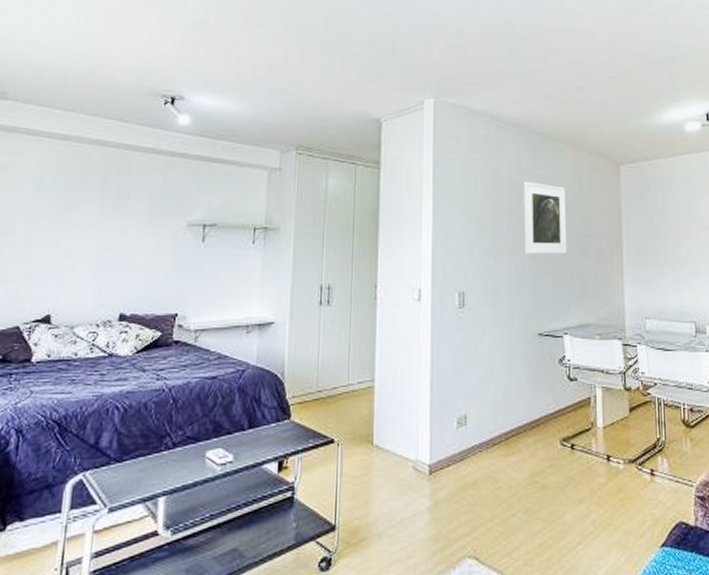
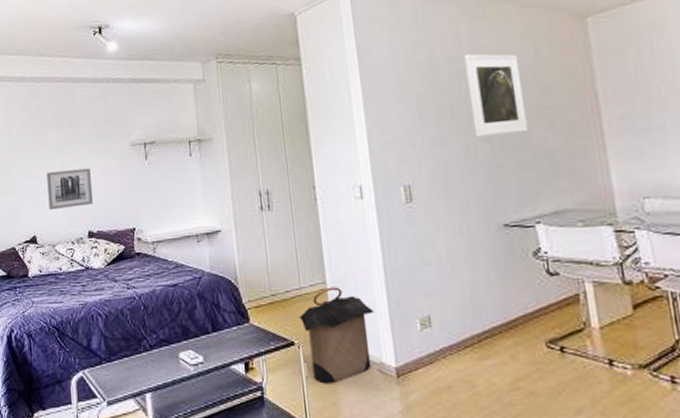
wall art: none [74,244,134,287] -> present [46,168,93,211]
laundry hamper: none [342,385,417,482] -> present [298,287,375,384]

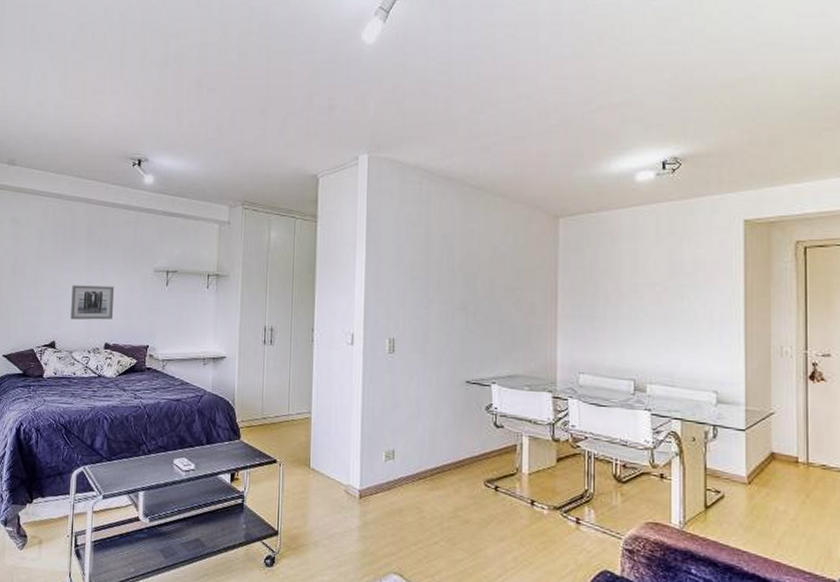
laundry hamper: present [298,287,375,384] -> none [283,417,349,499]
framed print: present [464,53,529,137] -> none [454,234,499,307]

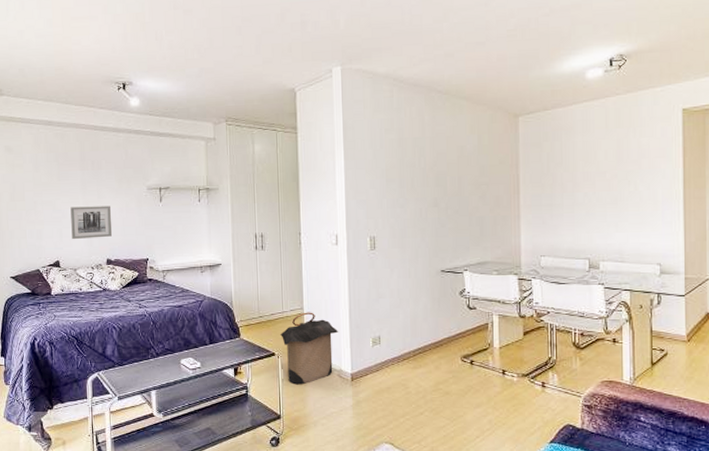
laundry hamper: none [283,417,349,499] -> present [279,312,339,385]

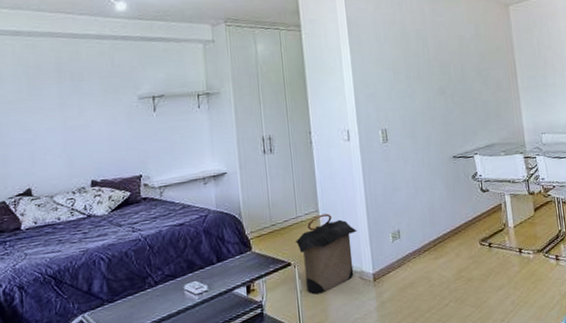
wall art: present [70,206,112,240] -> none [45,120,97,163]

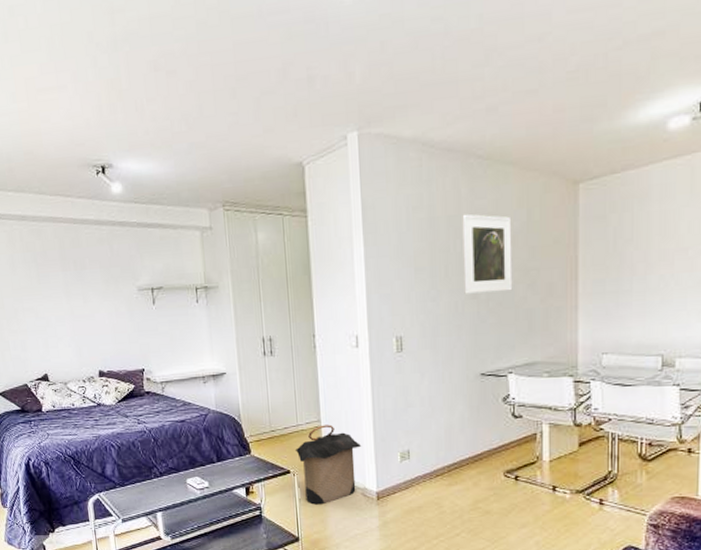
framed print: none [427,28,471,91] -> present [462,213,513,294]

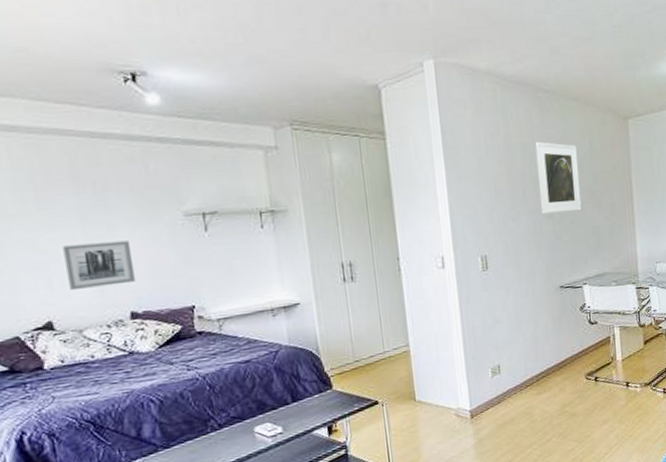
wall art: none [54,310,102,351] -> present [63,240,135,291]
laundry hamper: present [294,424,362,505] -> none [382,348,453,434]

